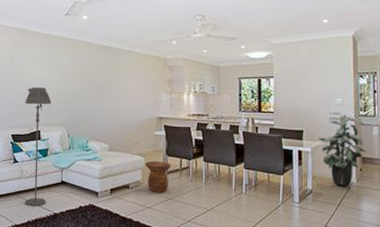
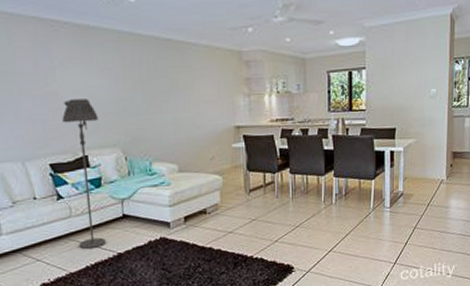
side table: present [146,161,171,193] -> none [224,178,253,216]
indoor plant: present [318,112,367,187] -> none [411,104,458,185]

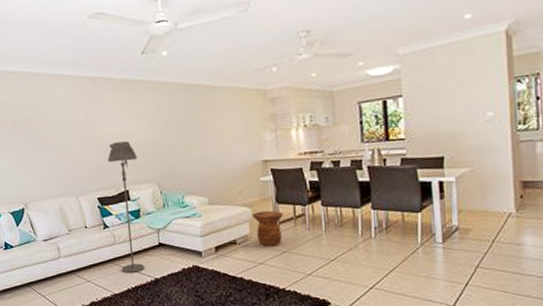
side table: none [224,178,253,216] -> present [253,210,283,247]

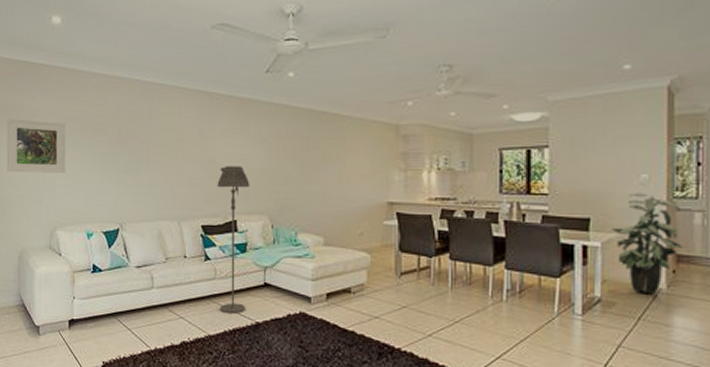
side table: present [253,210,283,247] -> none [372,258,405,300]
indoor plant: none [464,129,528,219] -> present [612,193,683,295]

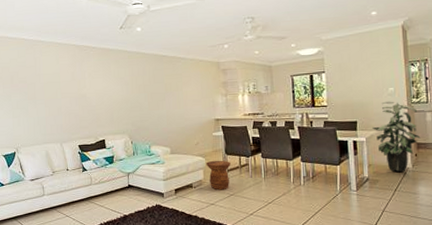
floor lamp: present [217,166,250,313] -> none [88,99,115,210]
side table: none [372,258,405,300] -> present [206,160,231,190]

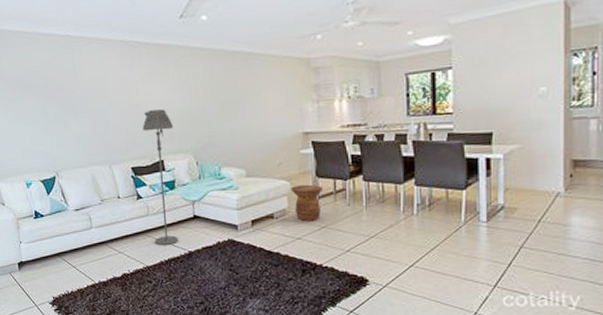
floor lamp: none [88,99,115,210] -> present [142,109,178,245]
indoor plant: present [372,101,421,173] -> none [513,105,580,199]

